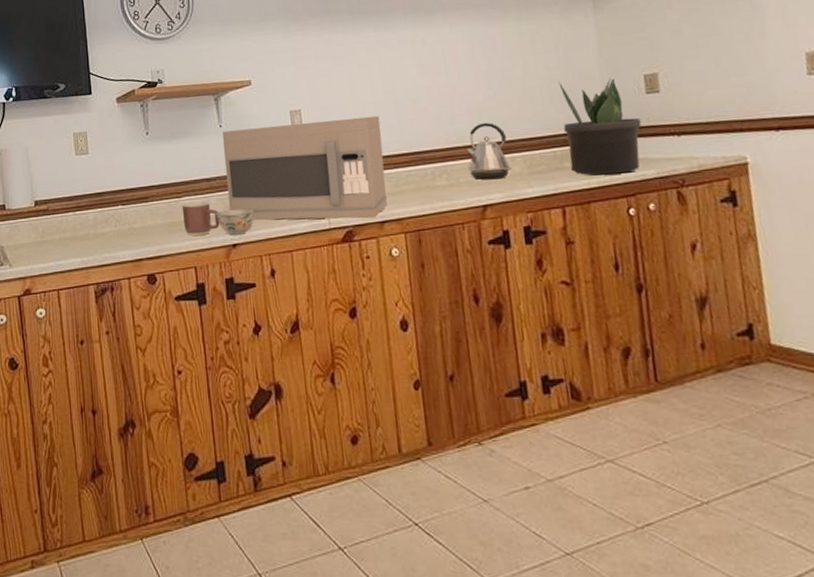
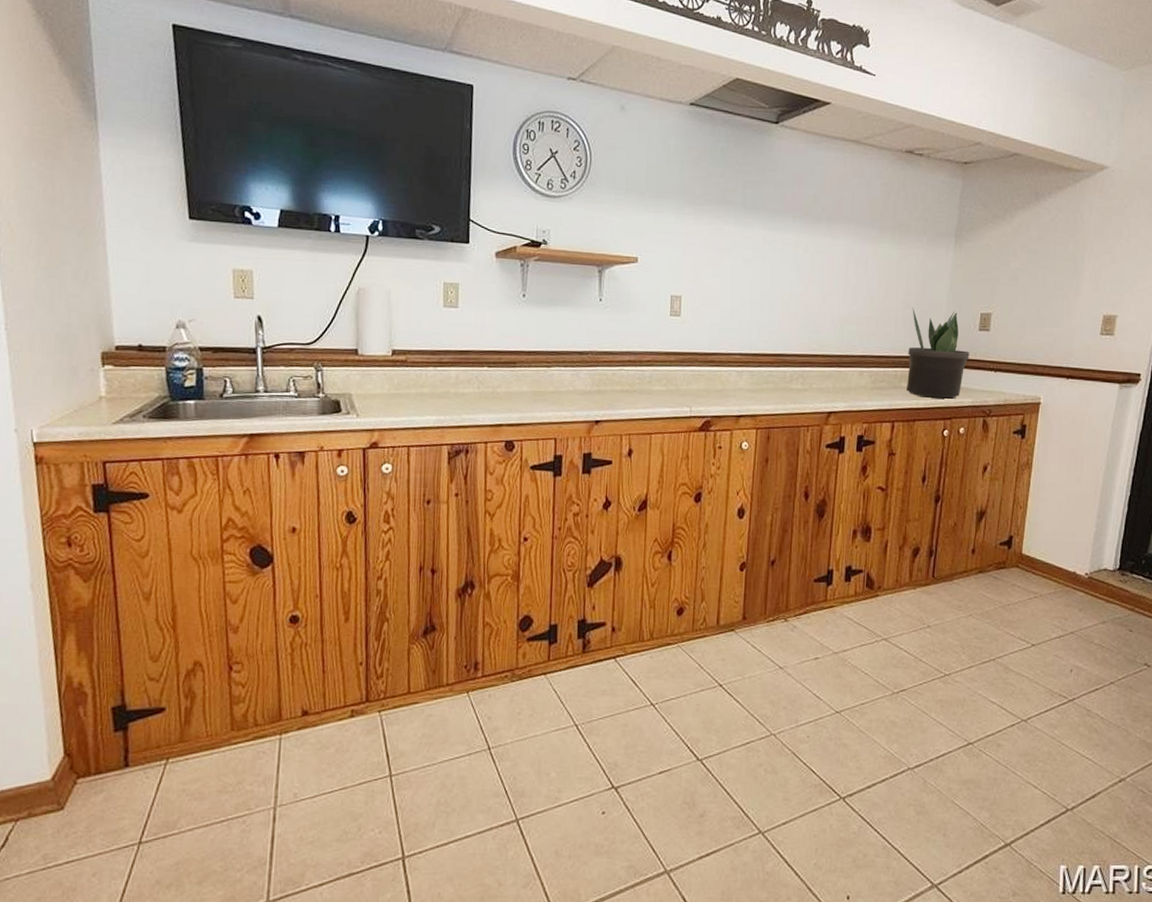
mug: present [181,202,220,236] -> none [549,374,586,408]
soup bowl: present [215,208,257,236] -> none [582,385,623,413]
microwave: present [222,115,388,220] -> none [597,306,753,412]
kettle: present [466,122,513,180] -> none [822,335,860,390]

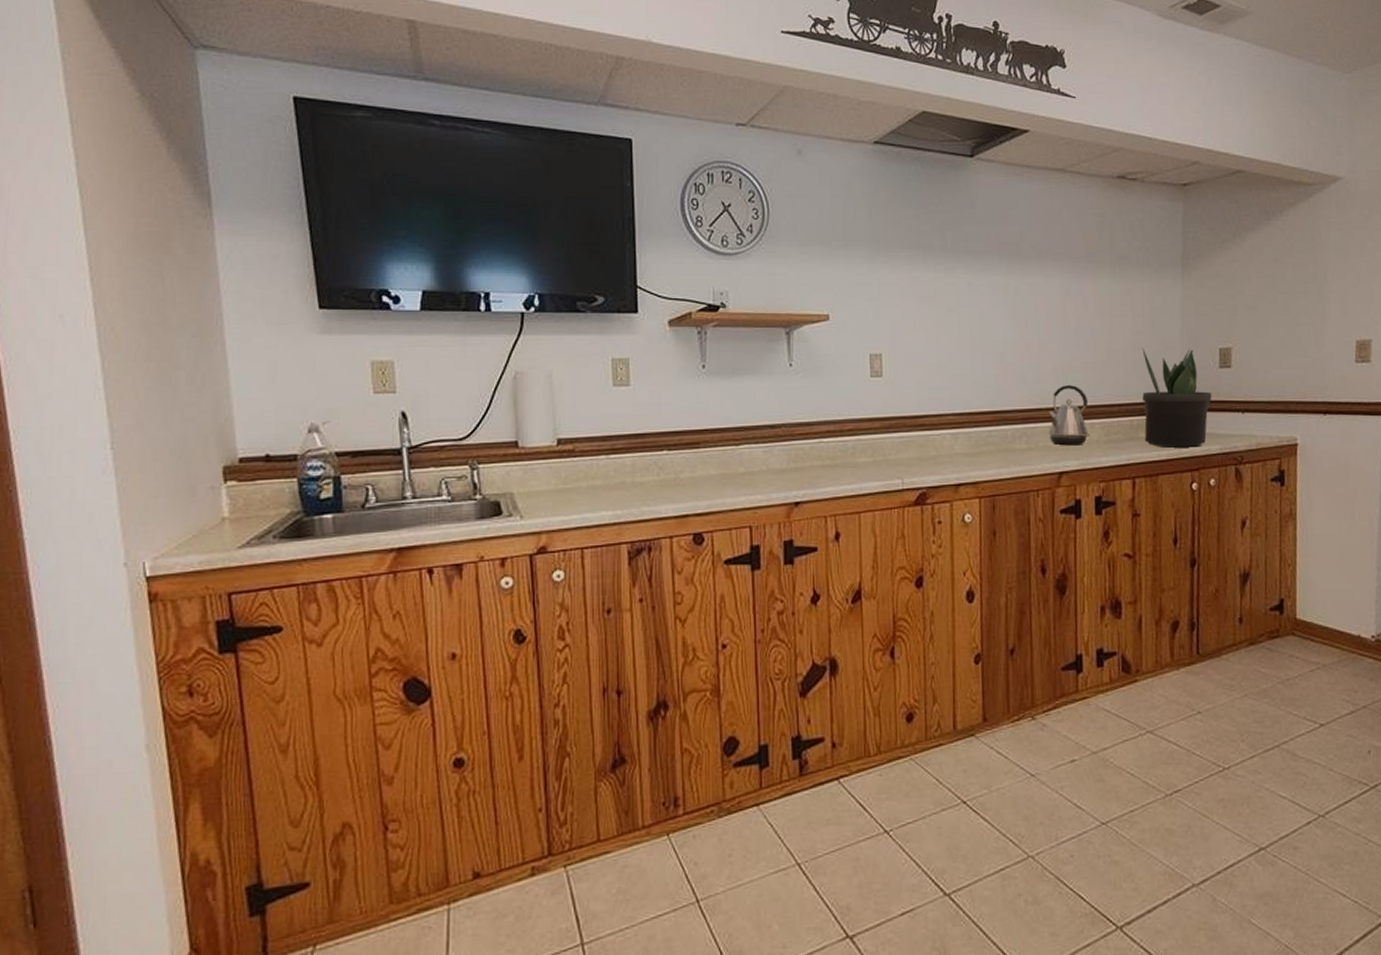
kettle: none [822,335,860,390] -> present [1048,384,1091,446]

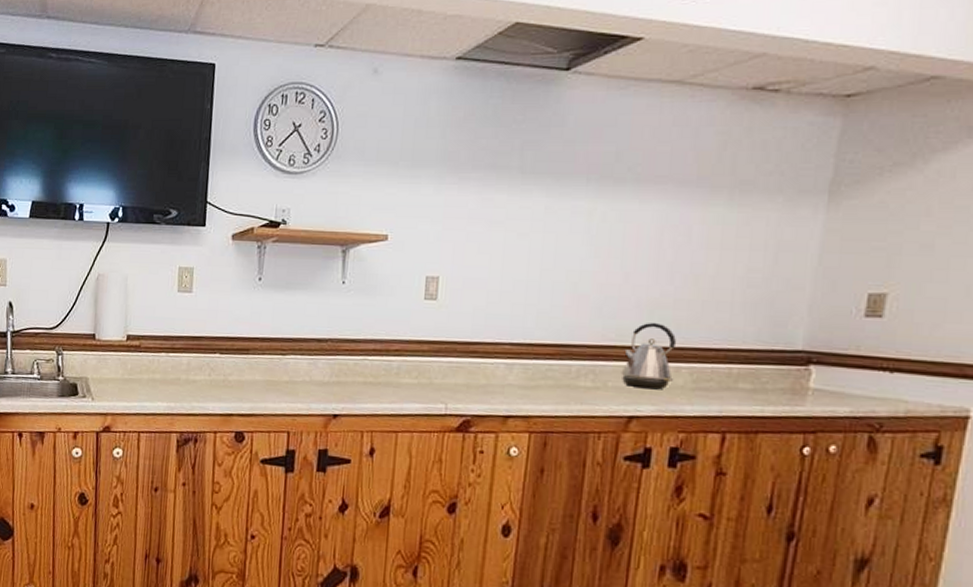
planter: present [1142,347,1212,449] -> none [746,286,848,407]

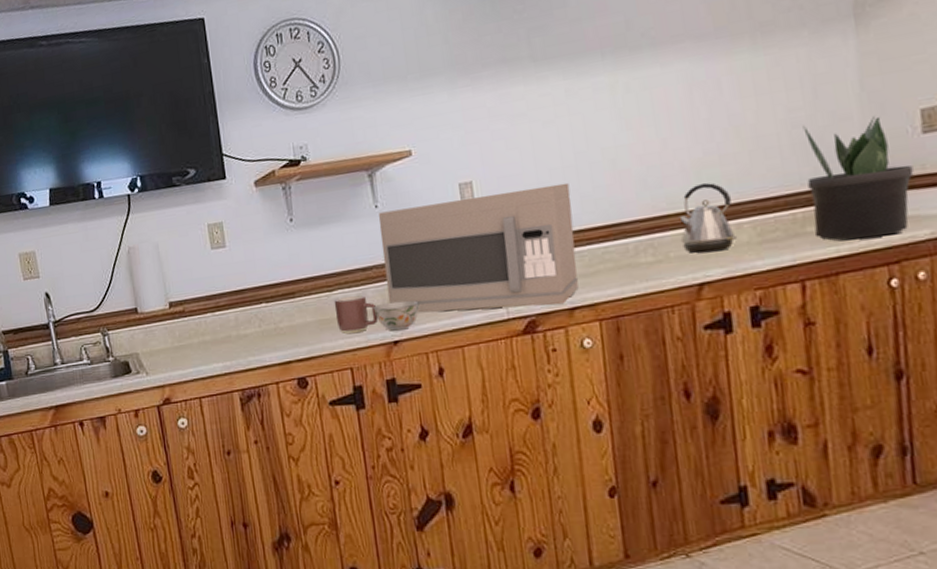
mug: none [283,363,324,400] -> present [333,295,379,334]
soup bowl: none [320,376,366,407] -> present [373,300,421,333]
microwave: none [336,289,530,411] -> present [379,182,579,313]
planter: none [746,286,848,407] -> present [802,115,914,241]

